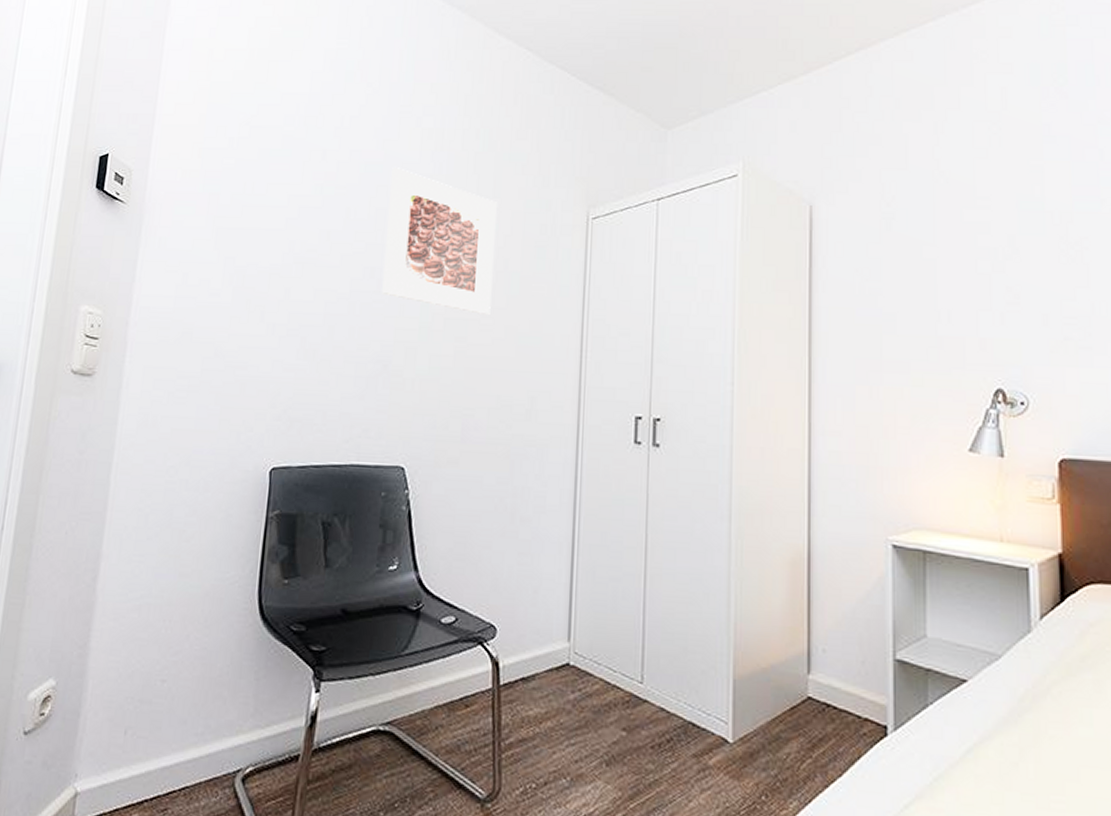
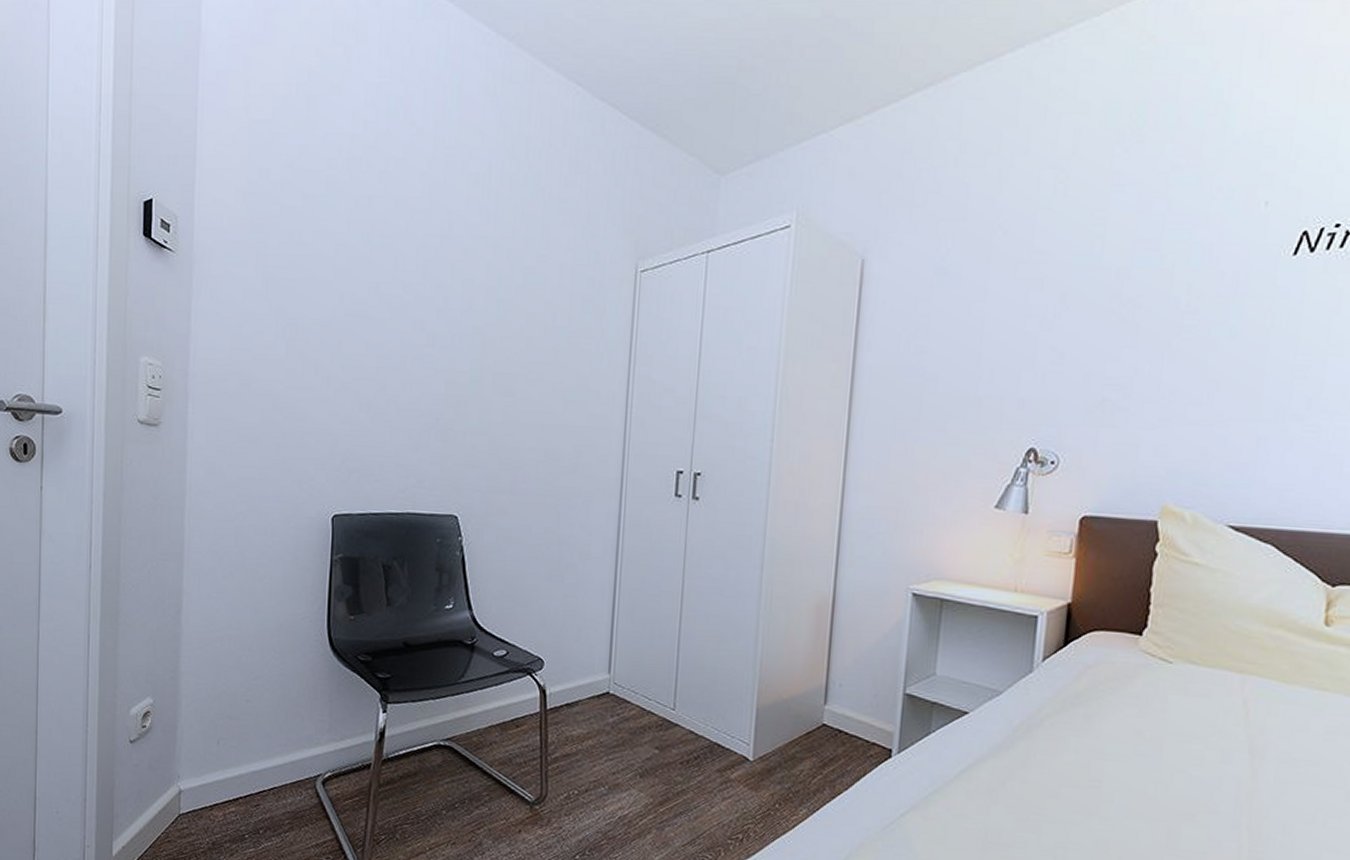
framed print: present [382,168,497,315] -> none [432,215,545,369]

